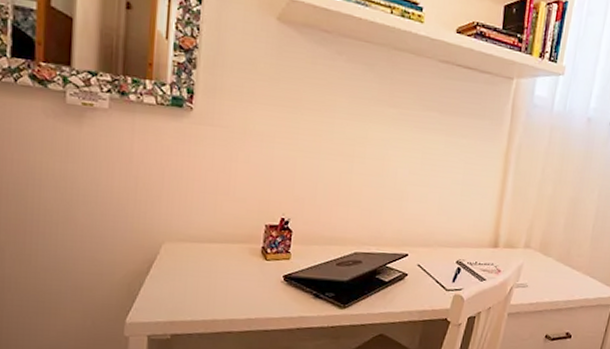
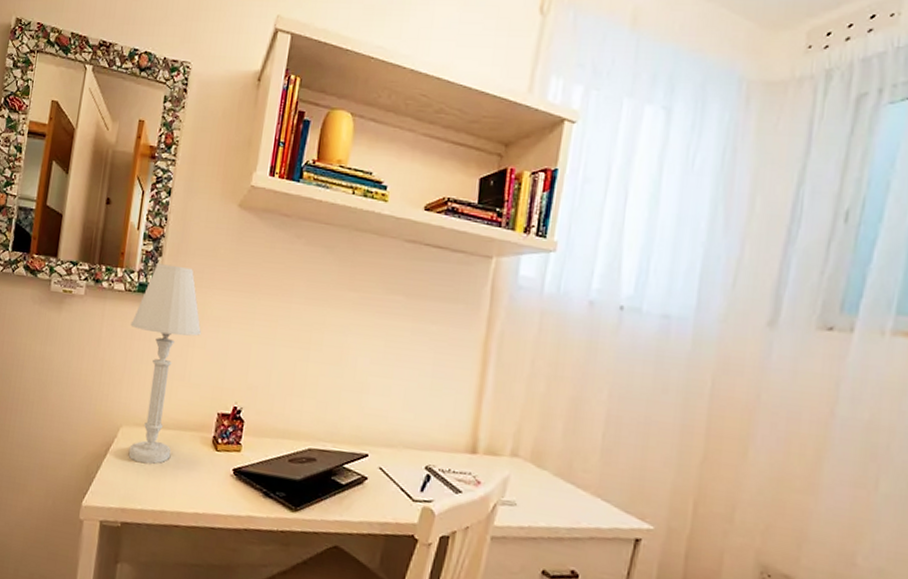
table lamp: none [165,76,244,278] -> present [128,263,201,464]

